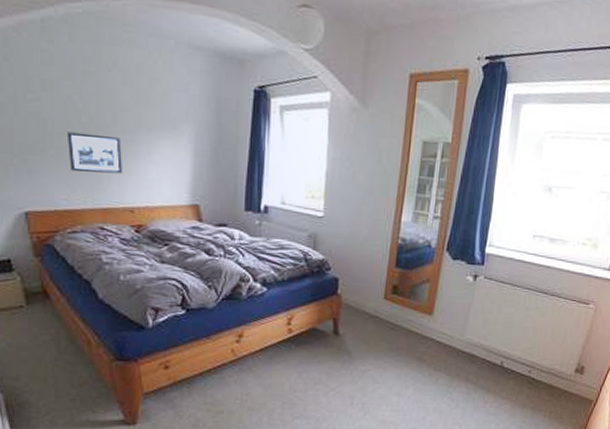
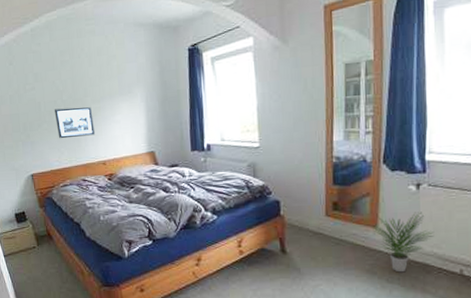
potted plant: none [427,302,483,362] -> present [371,212,435,273]

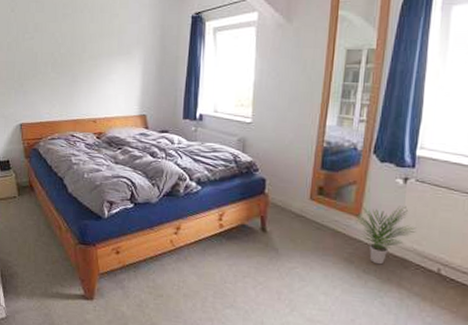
picture frame: present [55,107,96,139] -> none [51,61,89,92]

